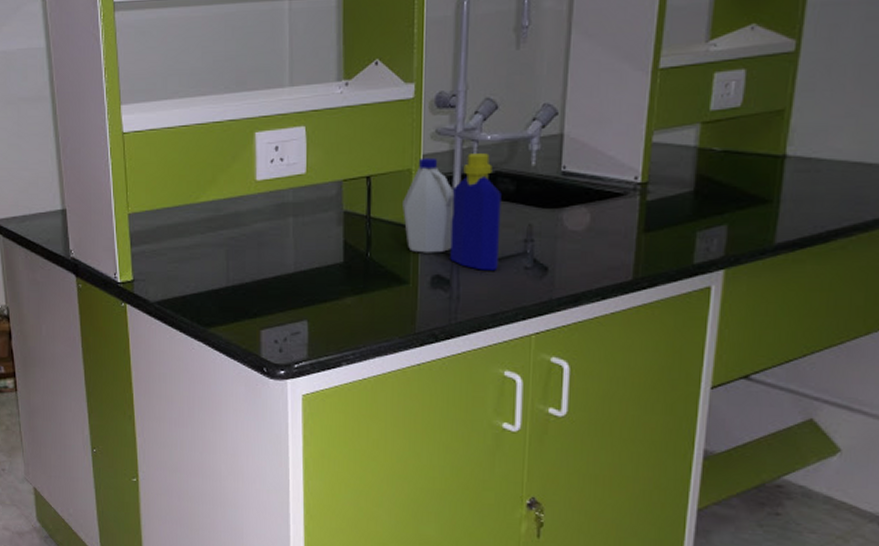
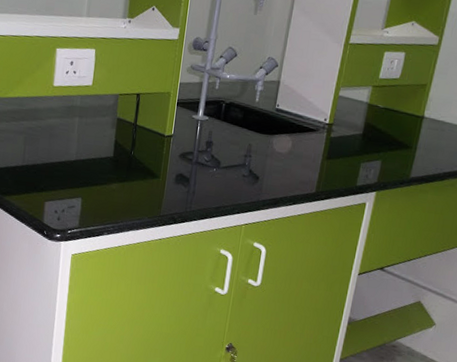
bottle: present [403,153,502,271] -> none [160,85,233,175]

